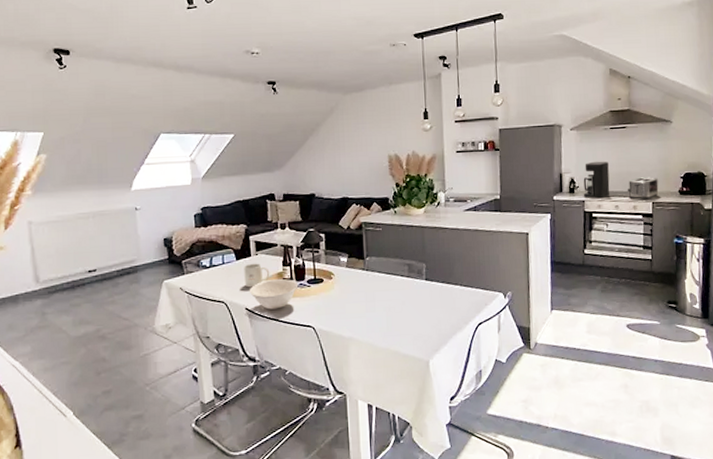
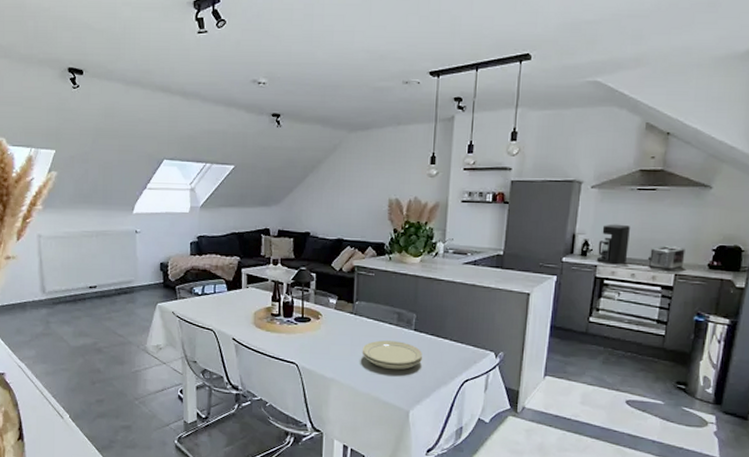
mug: present [243,263,270,288] -> none [233,295,259,319]
bowl: present [249,278,299,310] -> none [237,313,286,343]
plate: none [377,292,437,322] -> present [362,340,423,370]

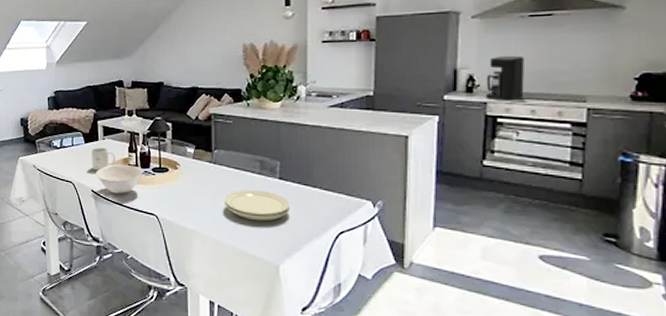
mug: none [233,295,259,319] -> present [90,147,116,171]
bowl: none [237,313,286,343] -> present [95,164,143,194]
toaster: present [647,246,685,270] -> none [549,77,598,104]

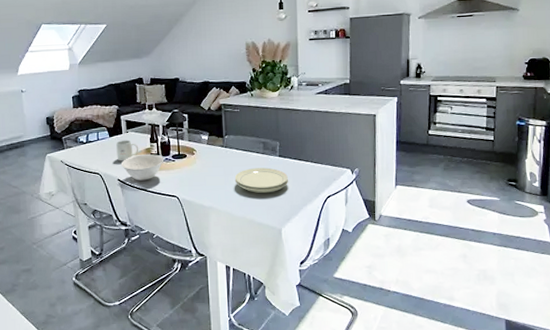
coffee maker: present [485,55,524,101] -> none [429,47,455,83]

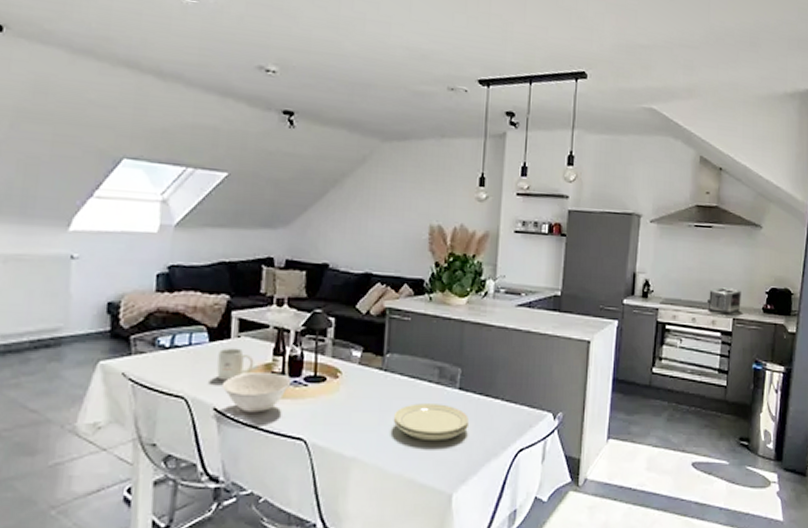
toaster: none [472,62,503,84] -> present [706,287,741,314]

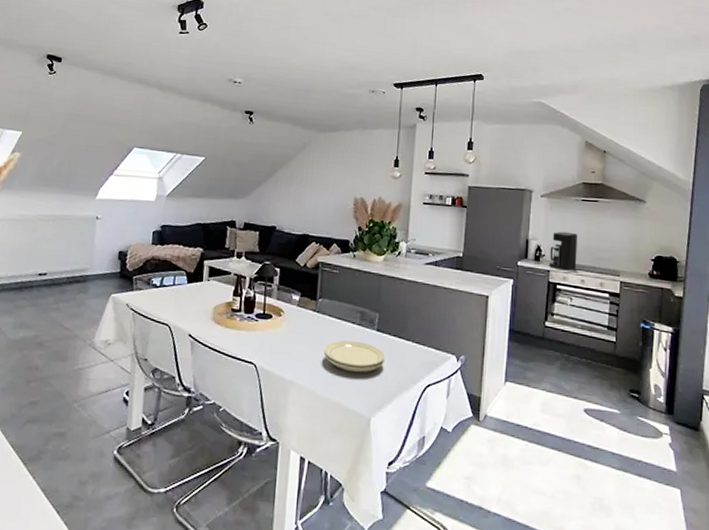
mug: present [216,348,254,381] -> none [192,288,219,314]
bowl: present [221,371,292,413] -> none [195,307,246,340]
coffee maker: none [657,262,689,308] -> present [548,231,577,271]
toaster: present [706,287,741,314] -> none [594,254,628,278]

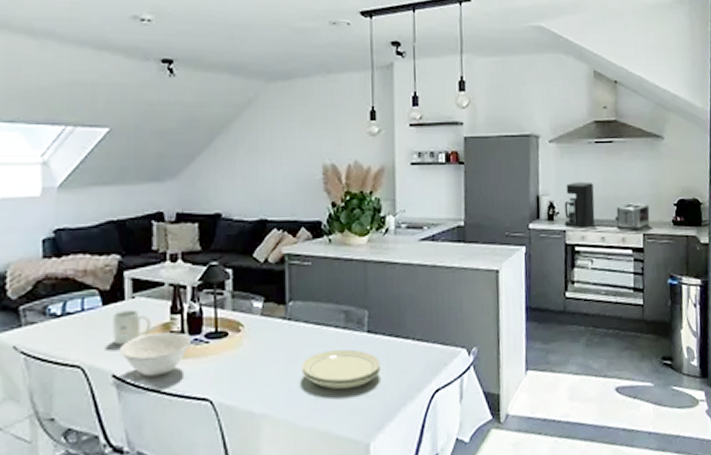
mug: none [192,288,219,314] -> present [111,309,151,345]
bowl: none [195,307,246,340] -> present [119,331,192,377]
toaster: none [594,254,628,278] -> present [614,203,650,230]

